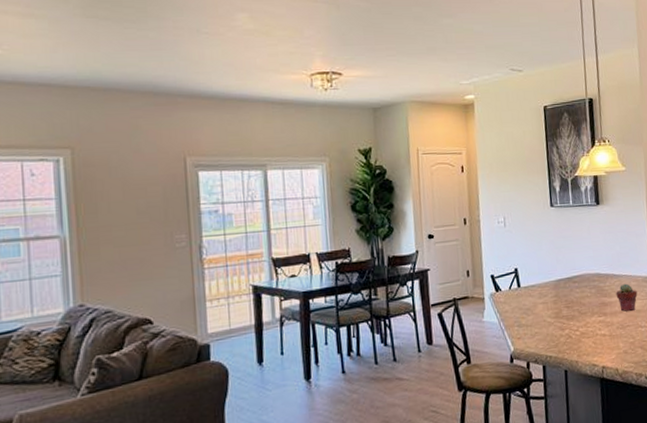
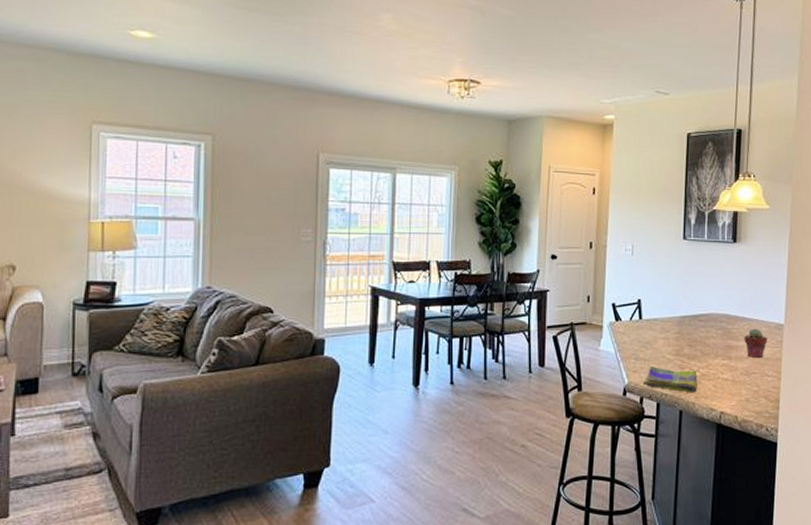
dish towel: none [527,330,579,353] -> present [642,366,698,393]

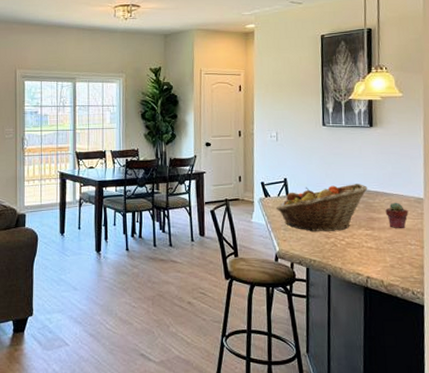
fruit basket: none [626,307,727,361] -> present [275,184,368,231]
dish towel: present [642,366,698,393] -> none [292,236,344,260]

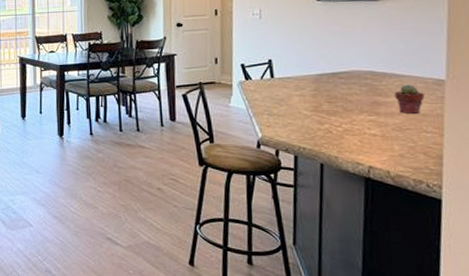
fruit basket: present [275,184,368,231] -> none [258,64,373,117]

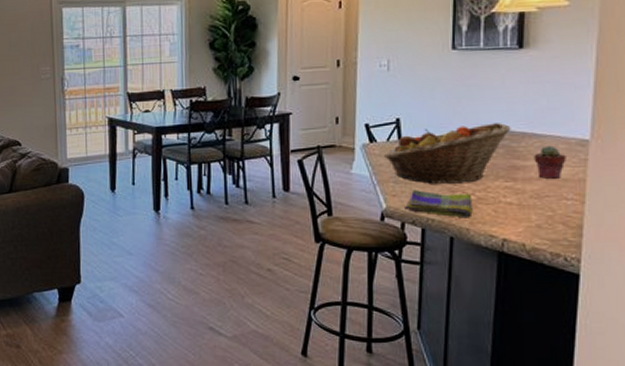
fruit basket: none [258,64,373,117] -> present [383,123,511,184]
dish towel: none [277,122,340,147] -> present [403,190,473,218]

